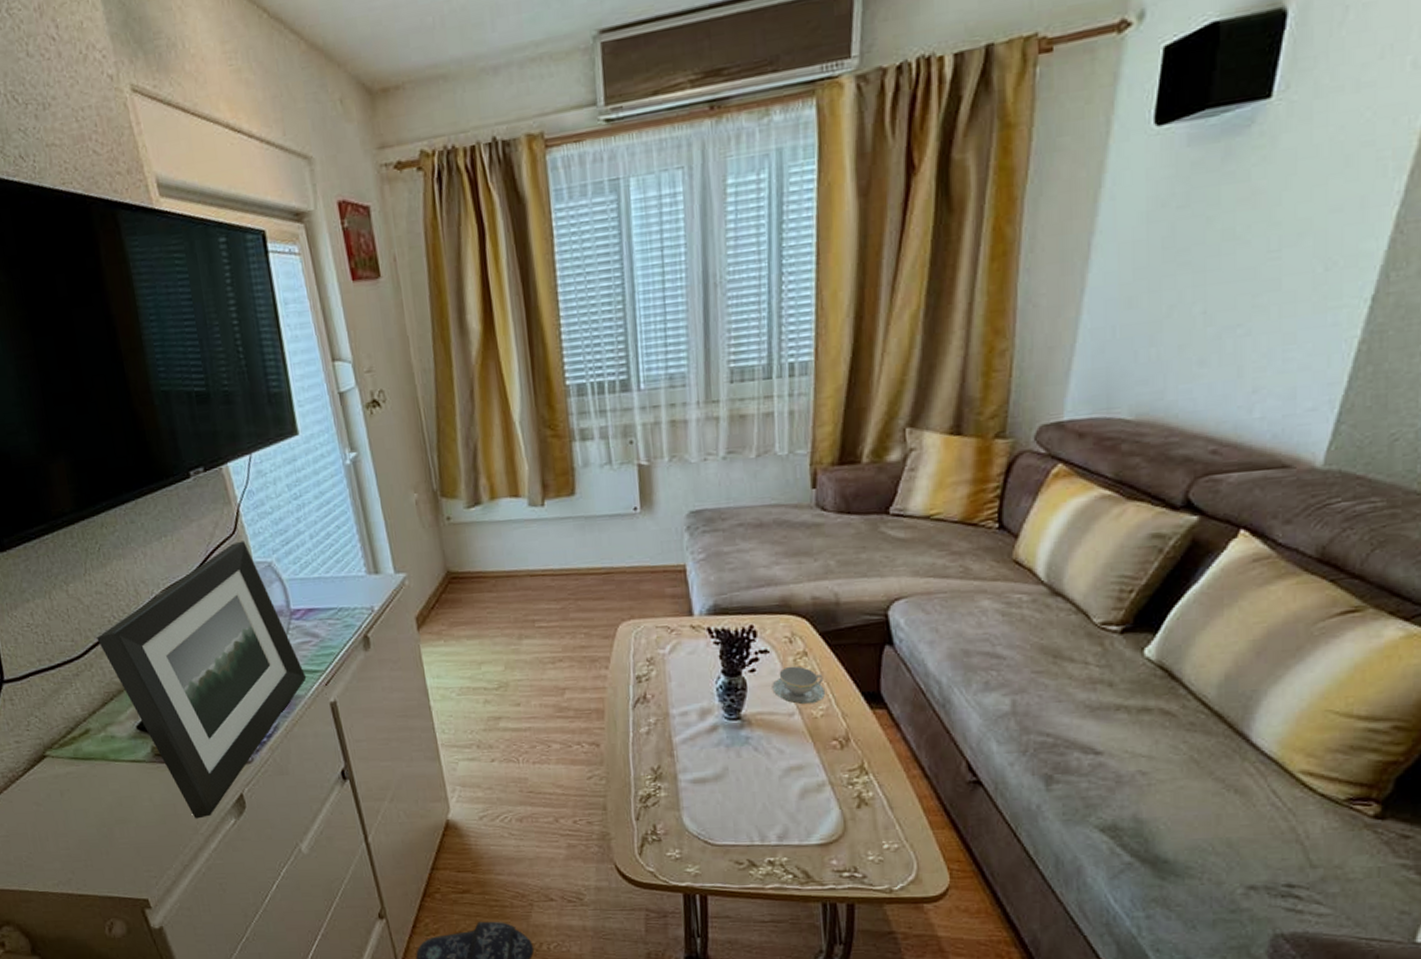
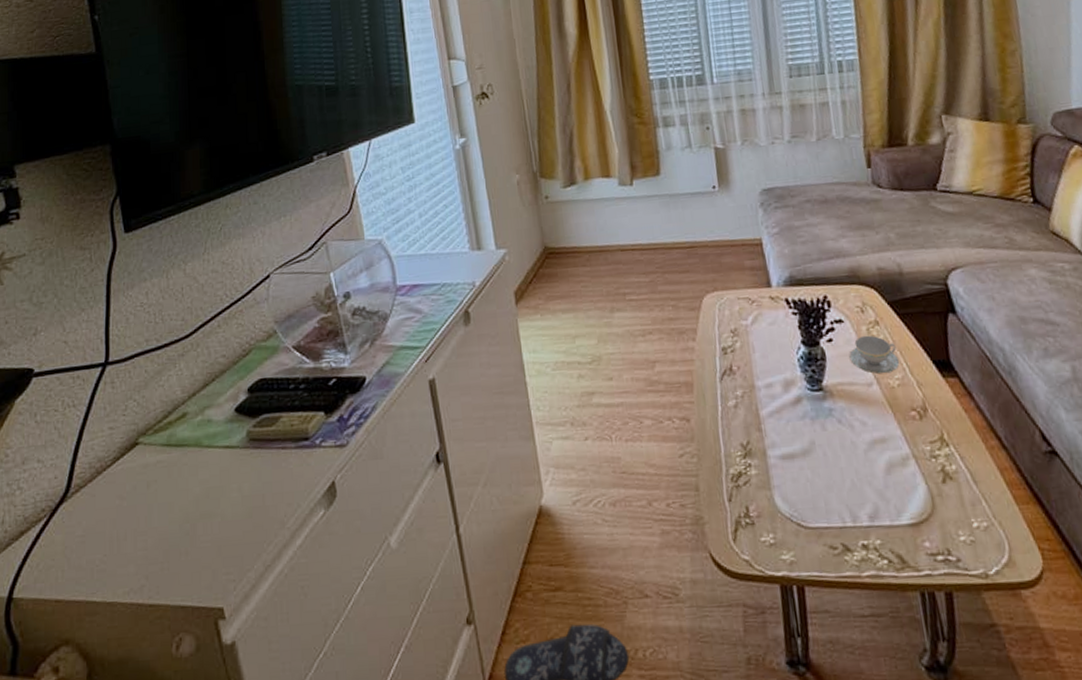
picture frame: present [96,541,307,819] -> none [207,220,408,511]

